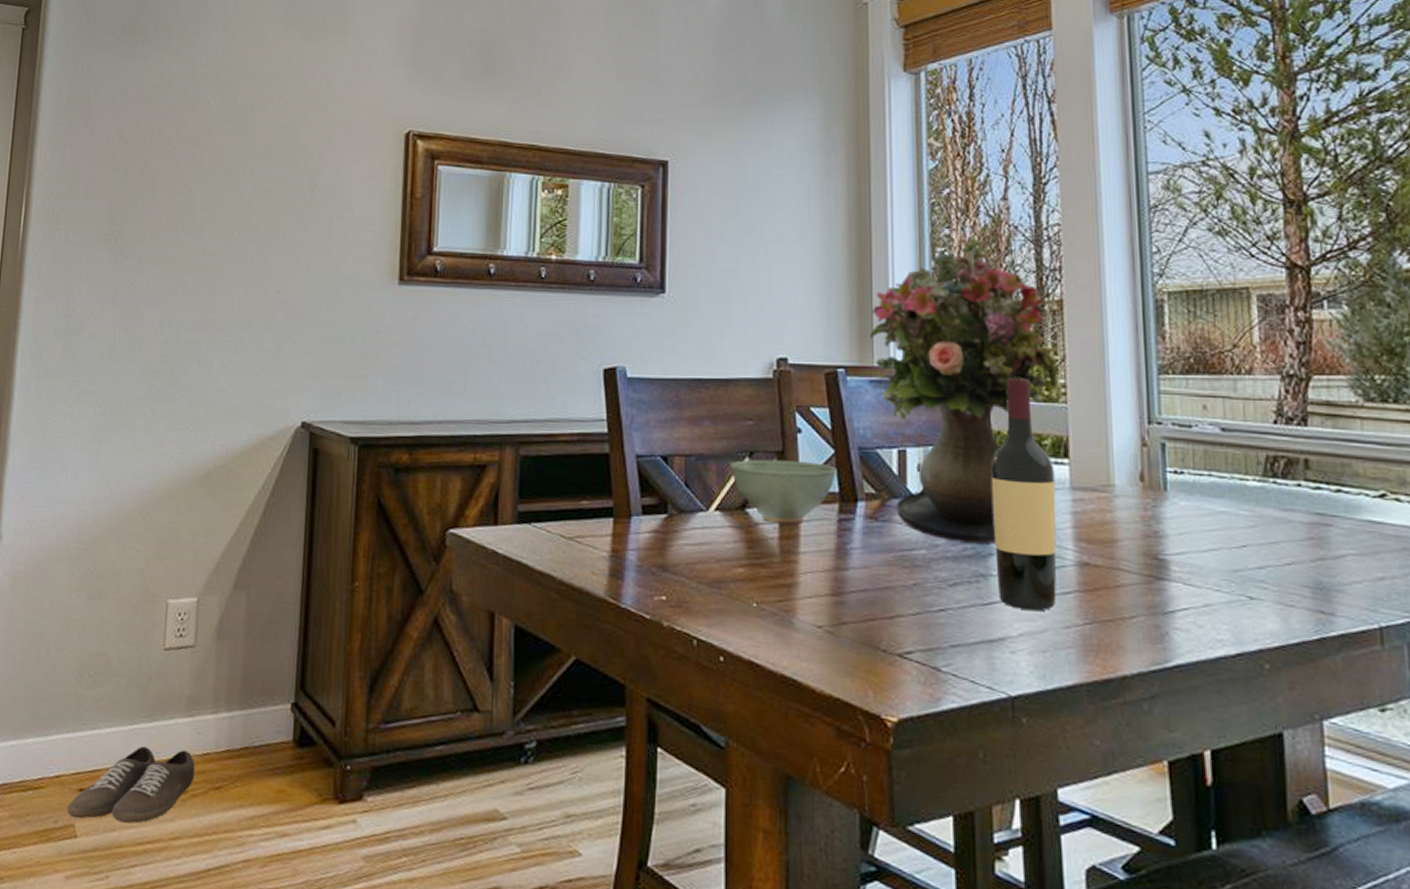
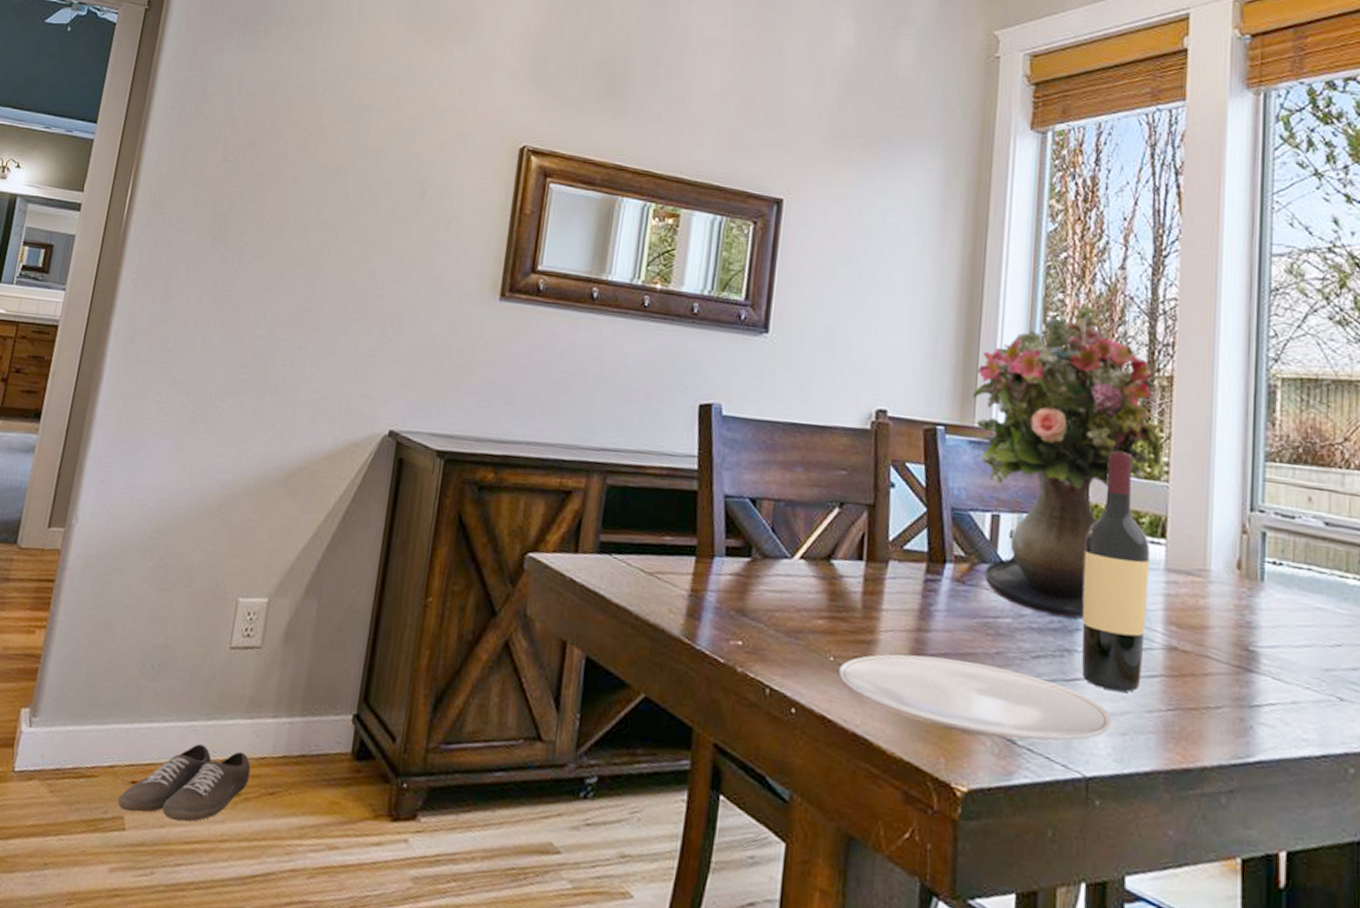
bowl: present [729,459,838,524] -> none [818,509,928,581]
plate: none [763,593,1033,667] -> present [839,654,1113,742]

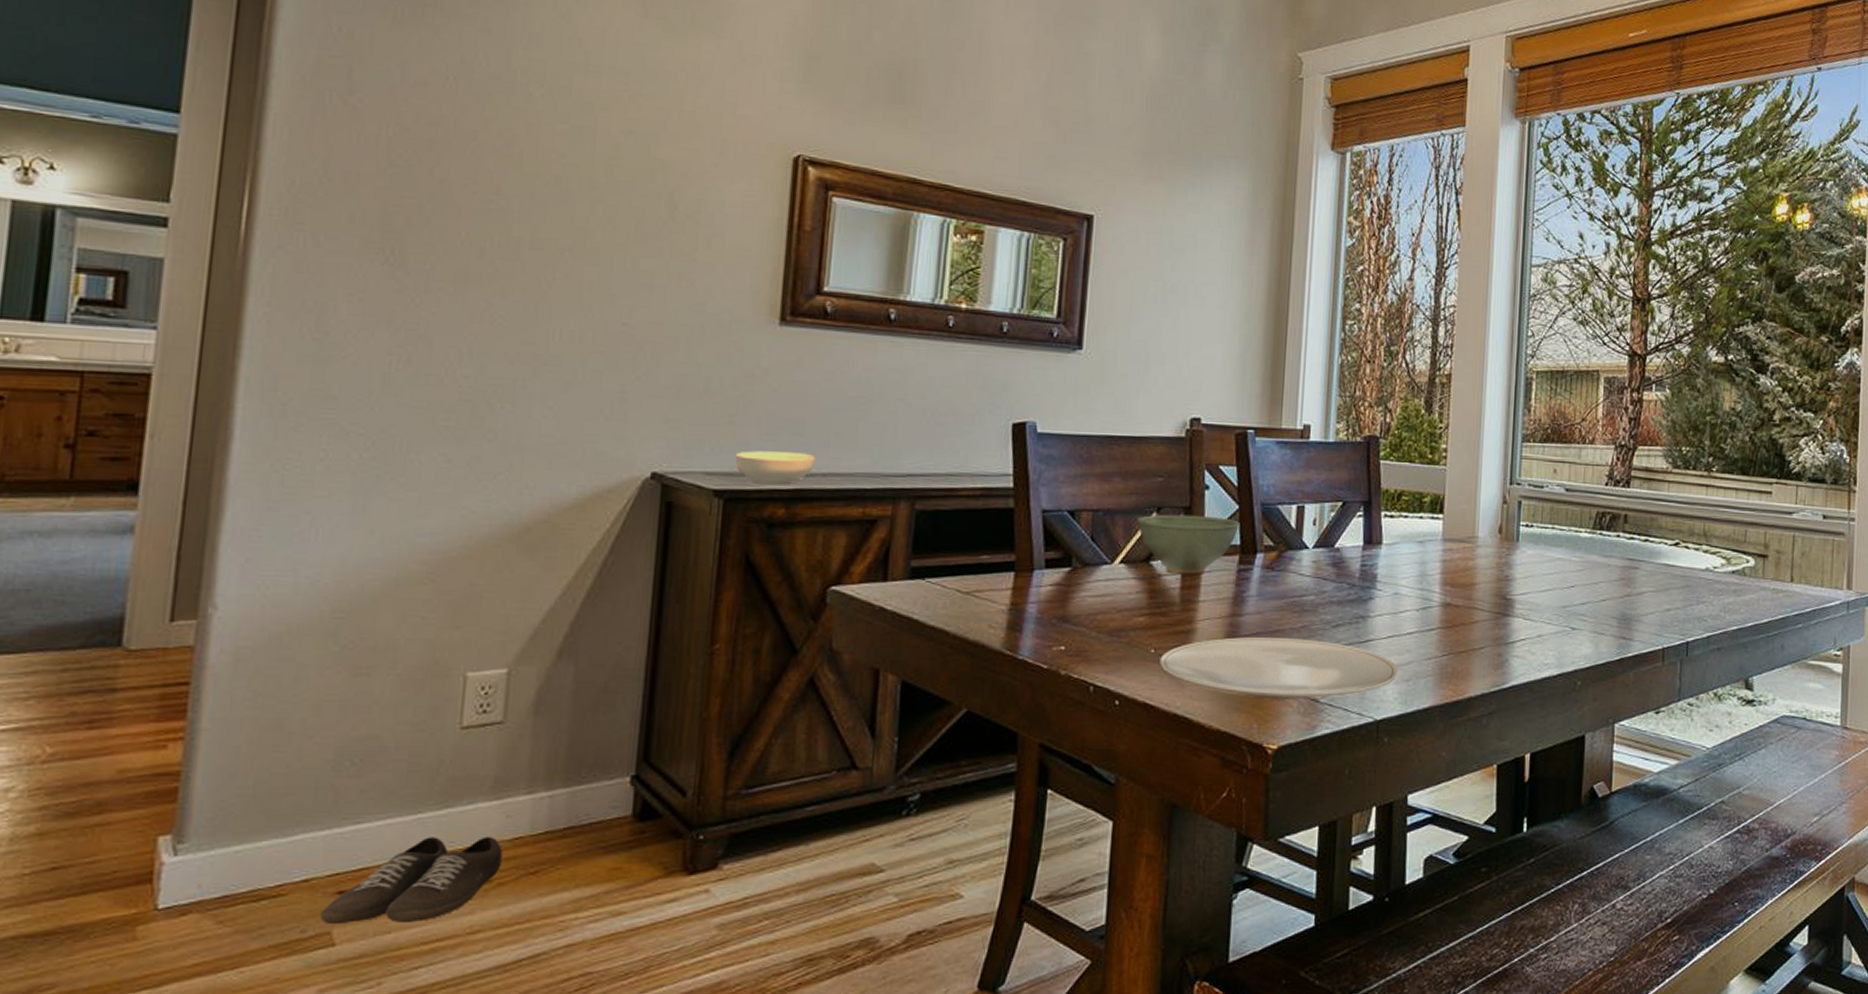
bowl: none [455,416,523,451] -> present [735,450,816,485]
bowl: none [818,509,928,581] -> present [1137,514,1241,575]
bouquet: present [973,303,1163,619] -> none [1280,312,1442,590]
wine bottle: present [1081,451,1150,693] -> none [1373,442,1431,645]

